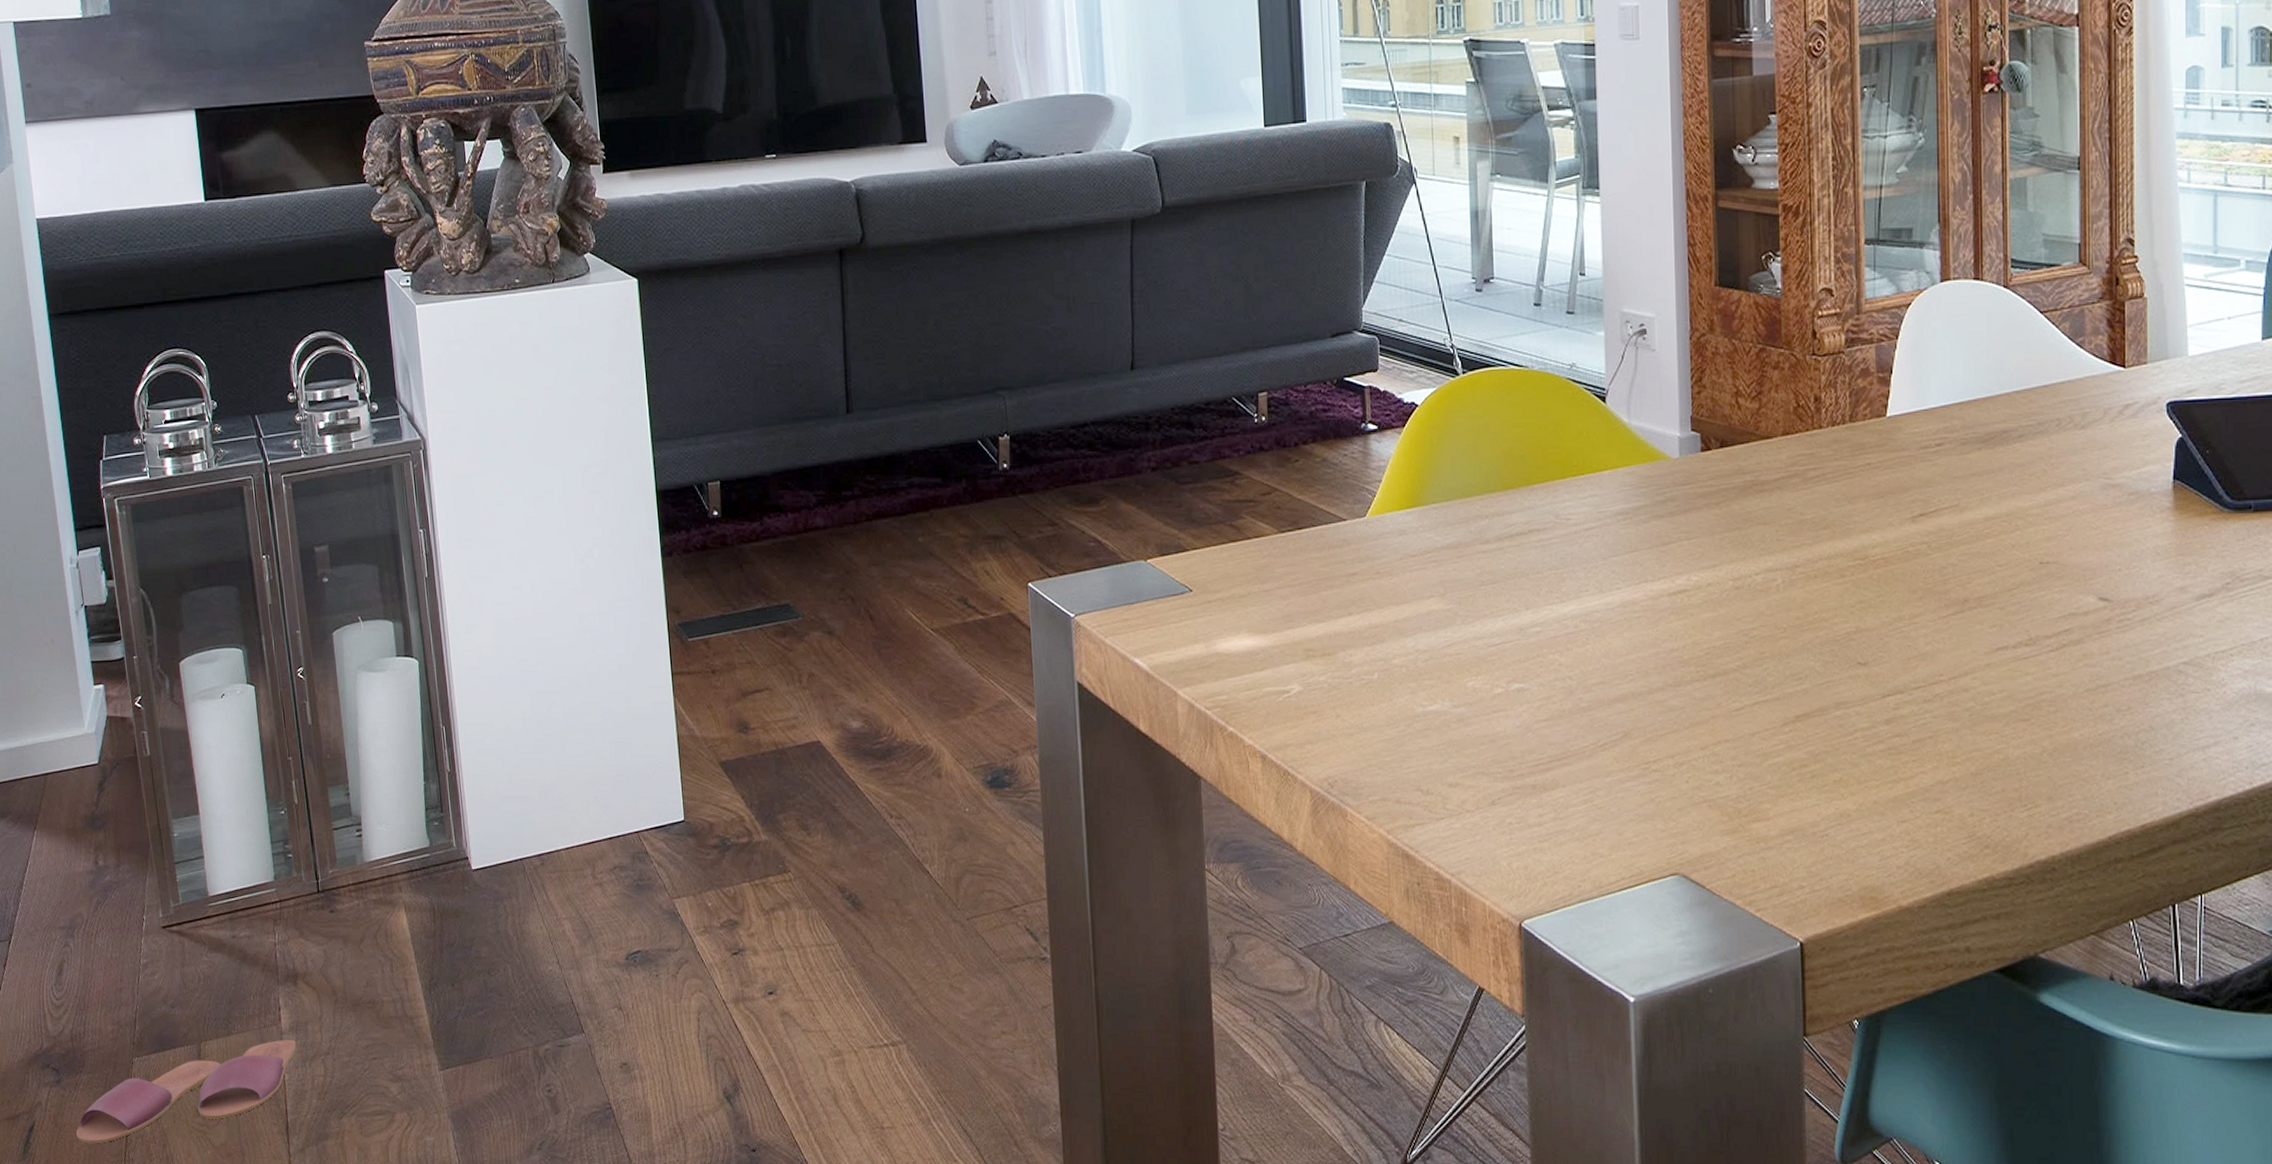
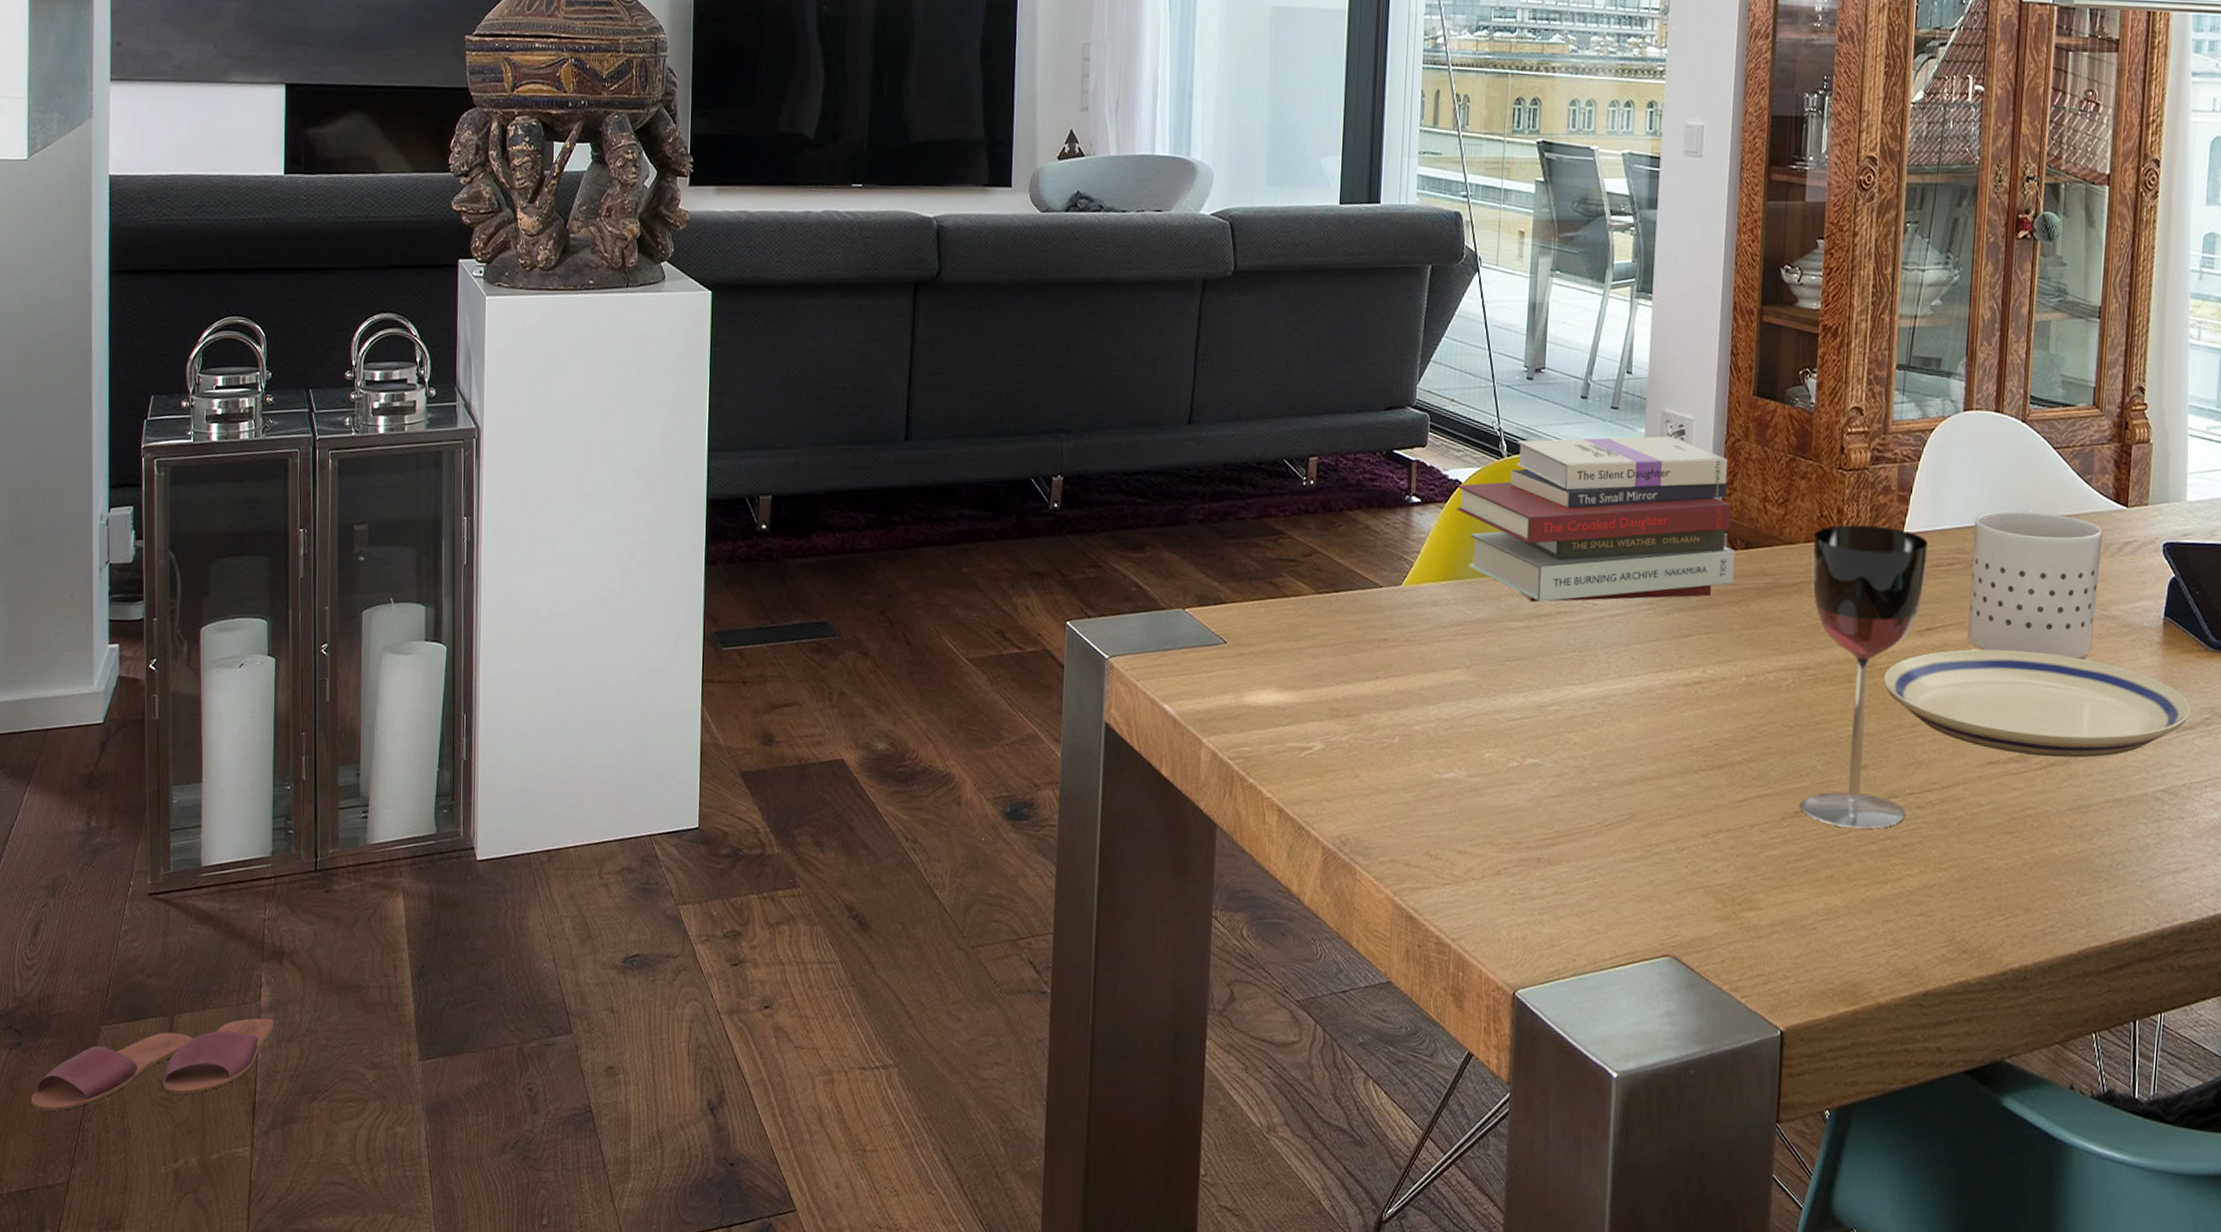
books: none [1414,336,1712,523] -> present [1456,435,1736,603]
wineglass: none [1791,411,1914,727] -> present [1799,524,1928,829]
plate: none [1879,528,2210,637] -> present [1884,649,2191,758]
mug: none [1961,381,2100,532] -> present [1967,510,2103,659]

